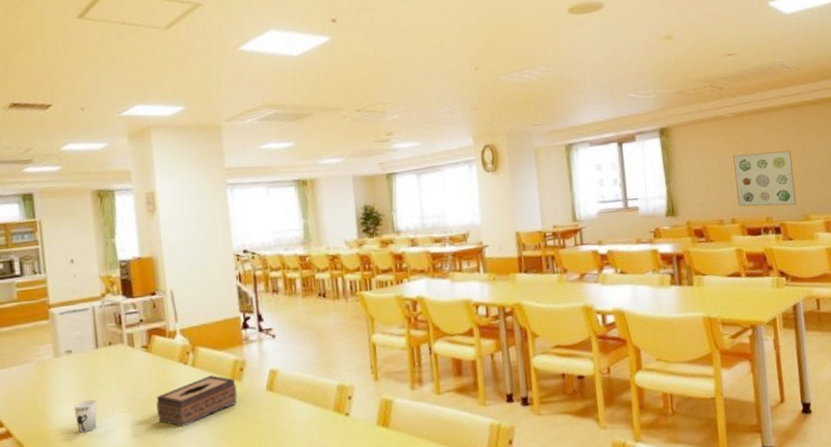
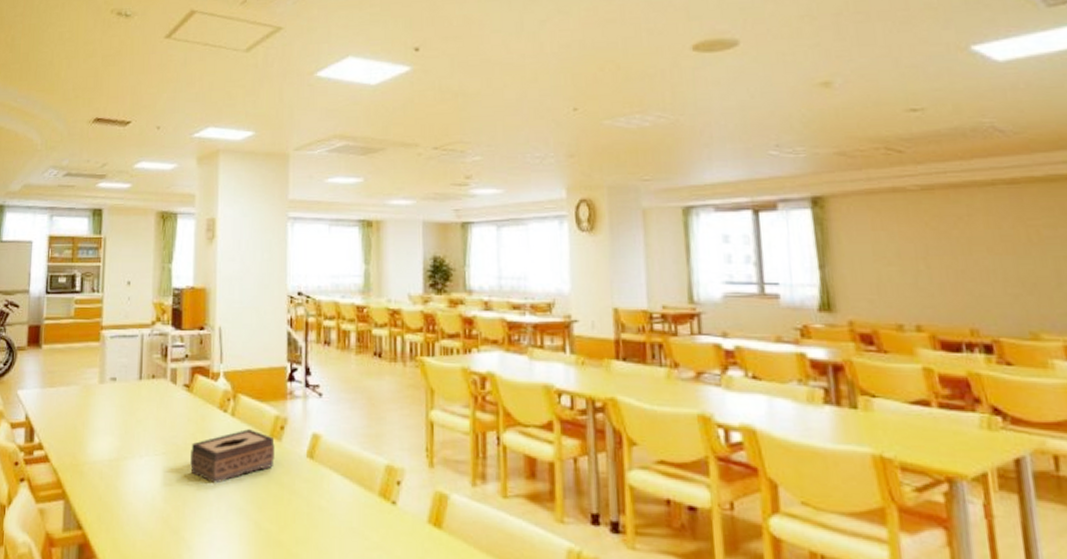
cup: present [74,399,97,433] -> none [110,435,133,471]
wall art: present [733,150,797,207] -> none [918,240,1019,316]

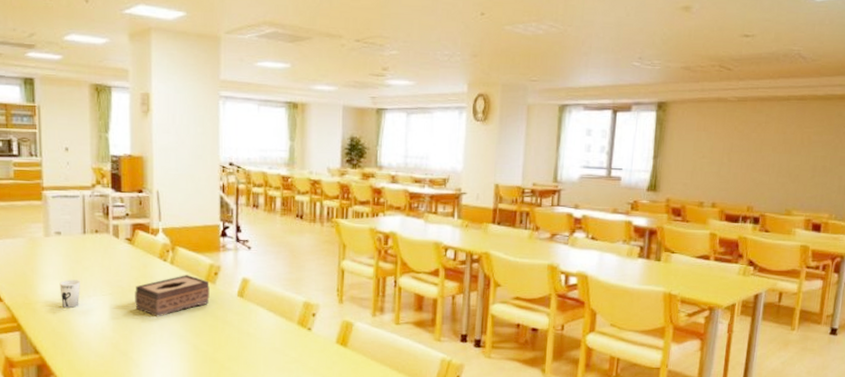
cup: none [110,435,133,471] -> present [59,279,81,308]

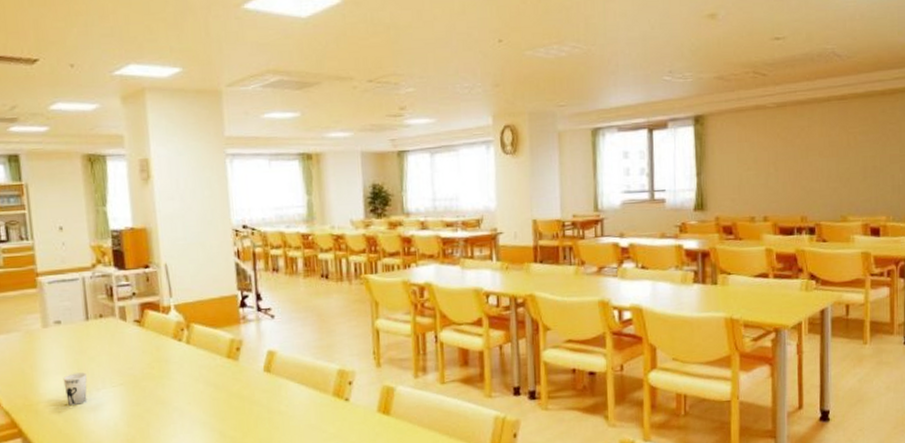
tissue box: present [135,275,210,317] -> none [149,353,233,405]

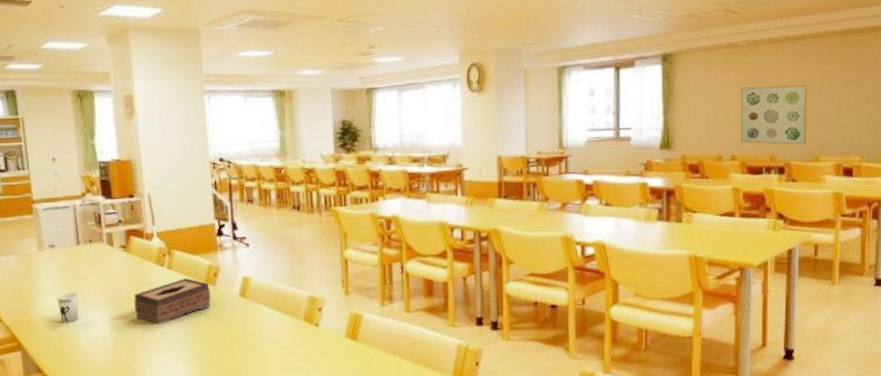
tissue box: none [149,353,233,405] -> present [134,278,211,325]
wall art: none [771,146,835,205] -> present [740,85,807,145]

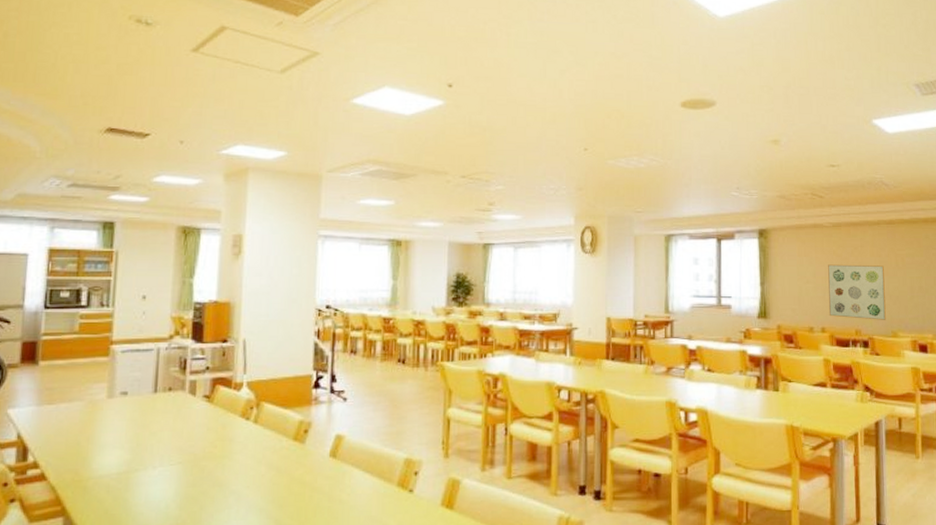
cup: present [57,293,79,322] -> none [119,448,146,483]
tissue box: present [134,278,211,325] -> none [208,435,298,488]

